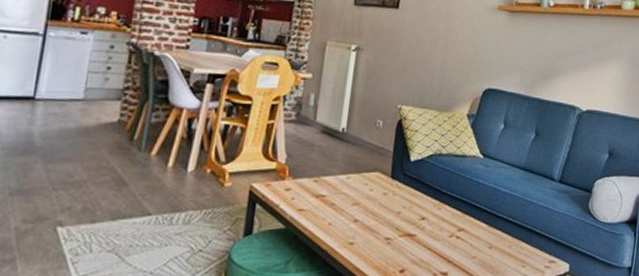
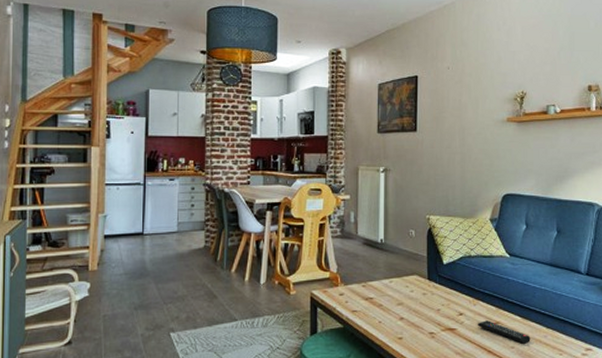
remote control: none [440,226,495,254] -> present [478,320,531,344]

